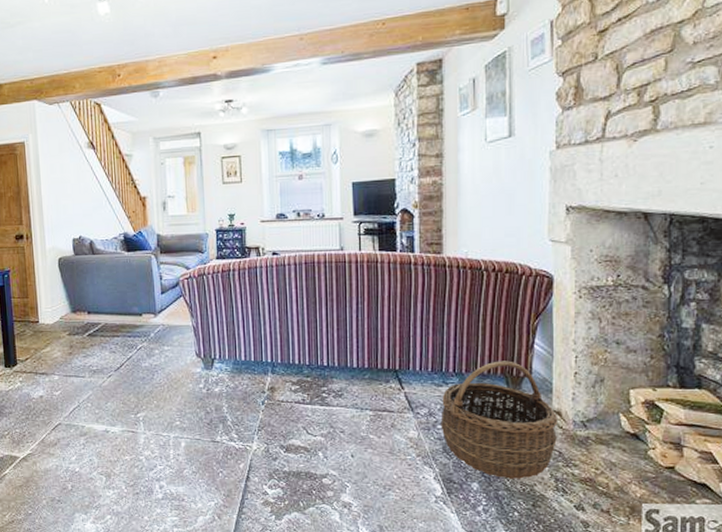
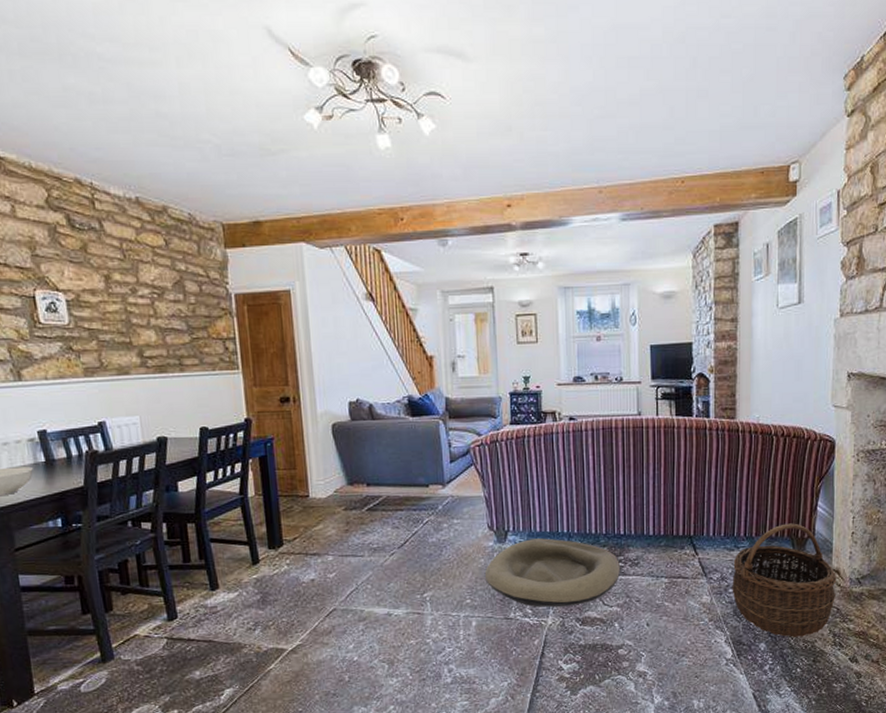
dog bed: none [192,367,323,434] -> present [484,538,620,608]

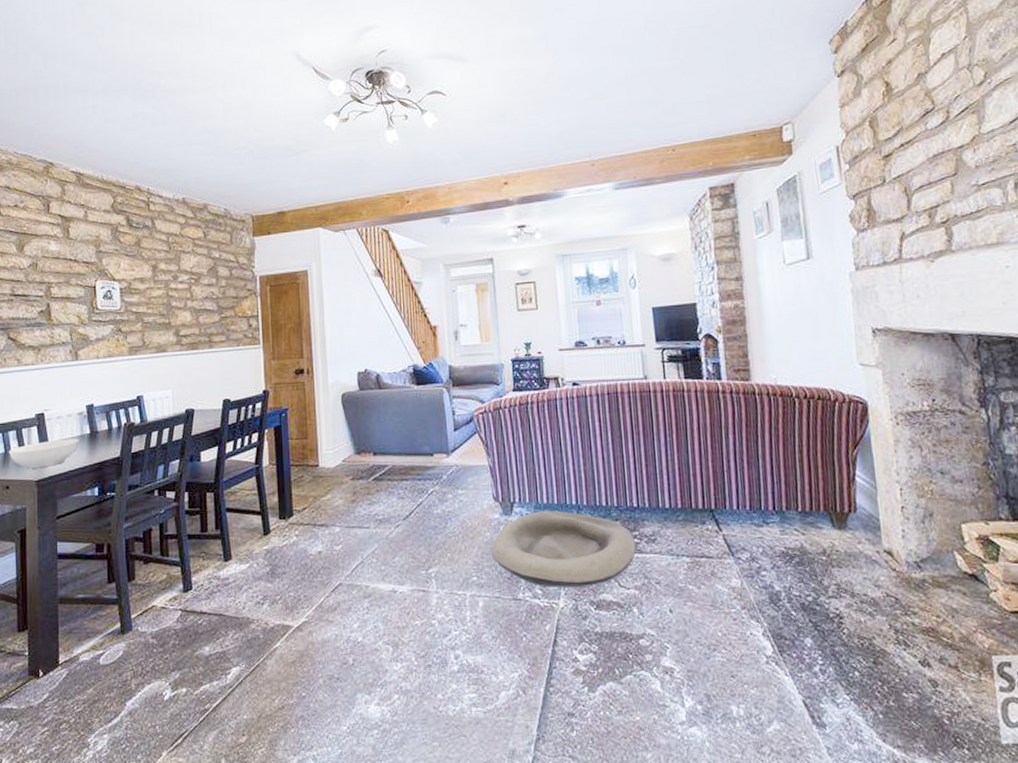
wicker basket: present [732,523,836,637] -> none [763,495,892,632]

